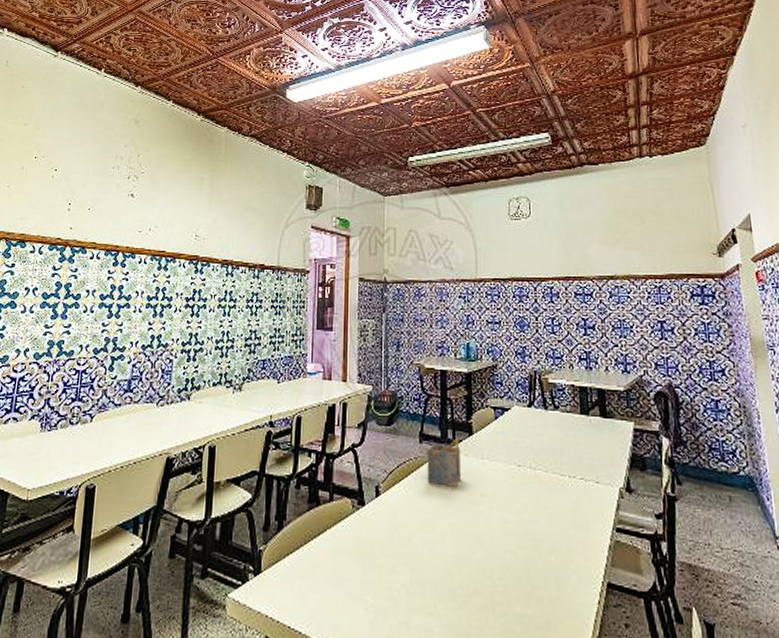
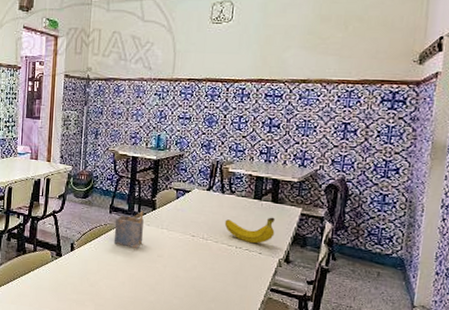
fruit: none [552,435,610,471] -> present [224,217,275,244]

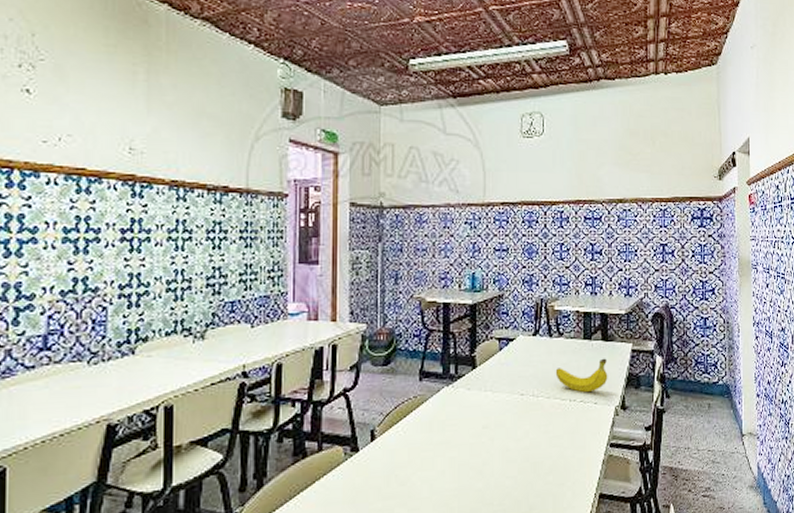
napkin holder: present [113,211,144,248] -> none [427,372,464,423]

